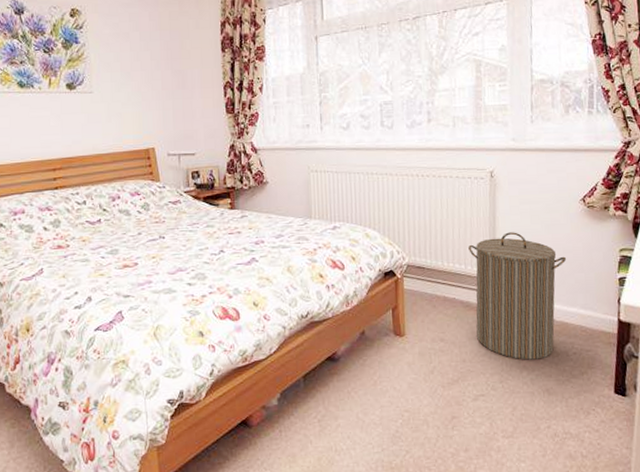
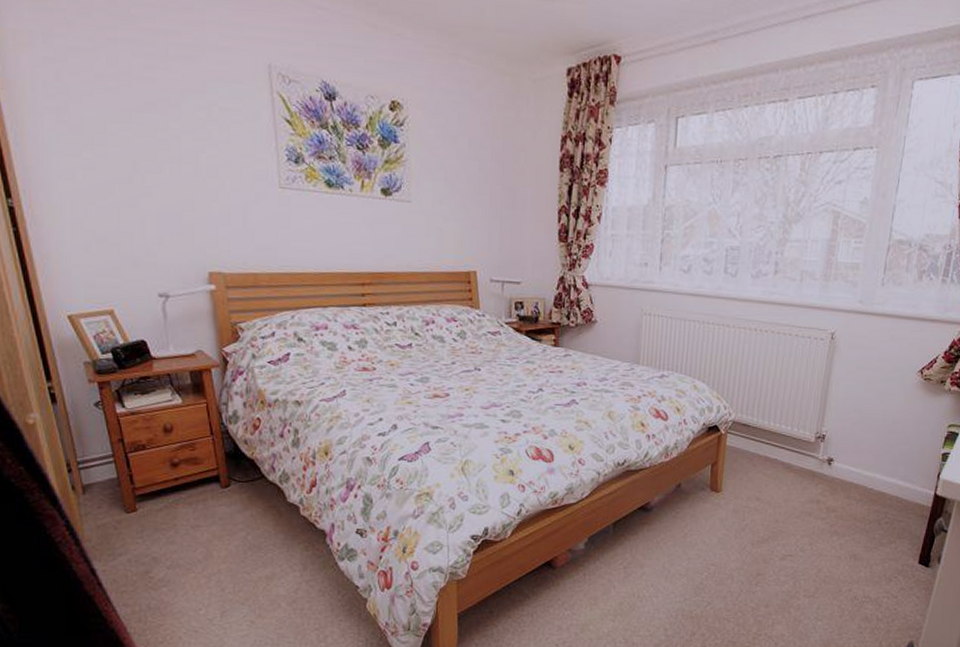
laundry hamper: present [468,232,567,360] -> none [793,397,895,526]

